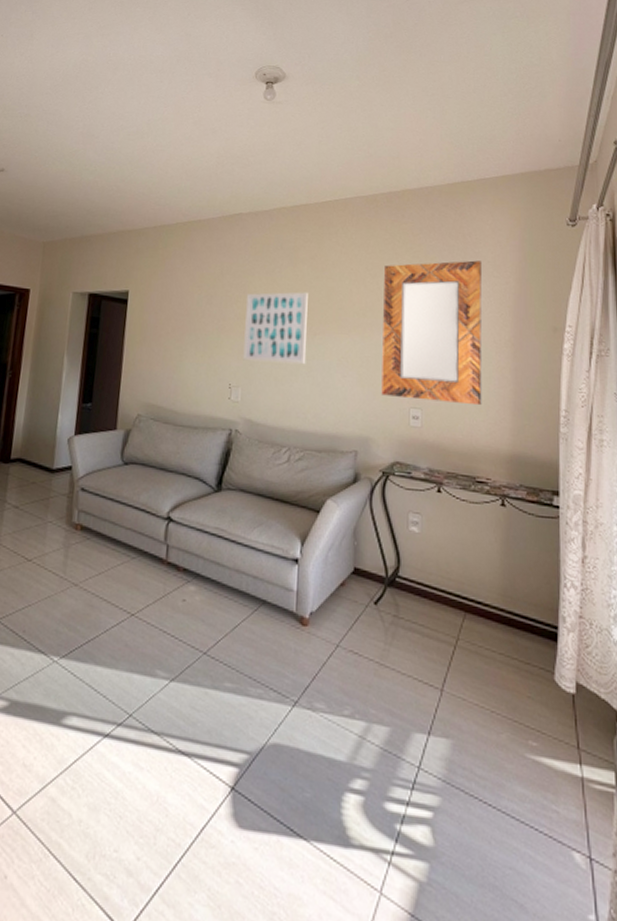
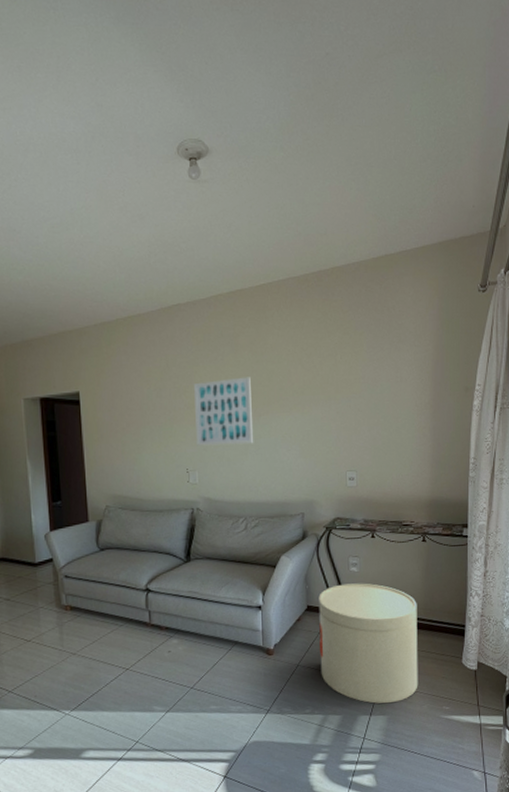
side table: none [366,546,495,722] -> present [319,583,418,704]
home mirror: present [381,260,482,406] -> none [319,332,406,464]

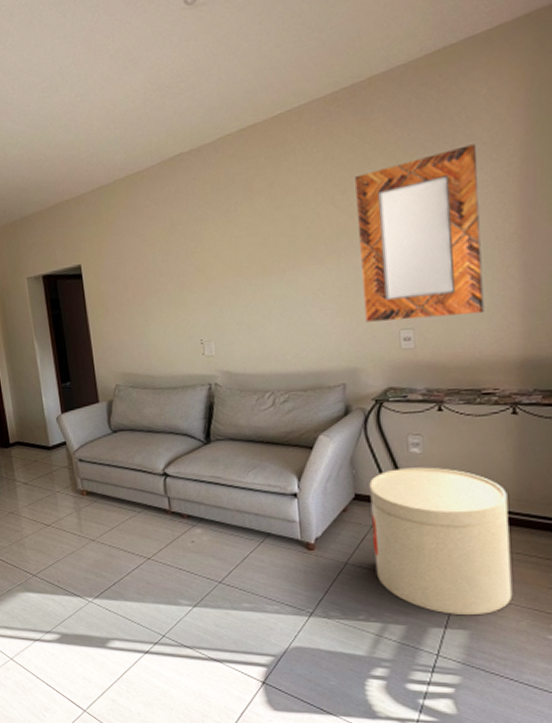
wall art: present [193,377,253,446] -> none [202,227,277,313]
home mirror: none [319,332,406,464] -> present [355,144,484,322]

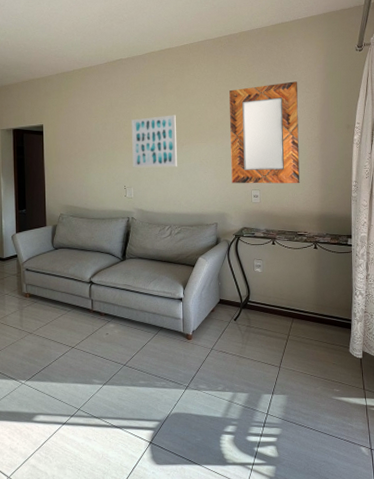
wall art: none [202,227,277,313] -> present [131,115,177,168]
side table: present [369,467,513,616] -> none [229,281,313,385]

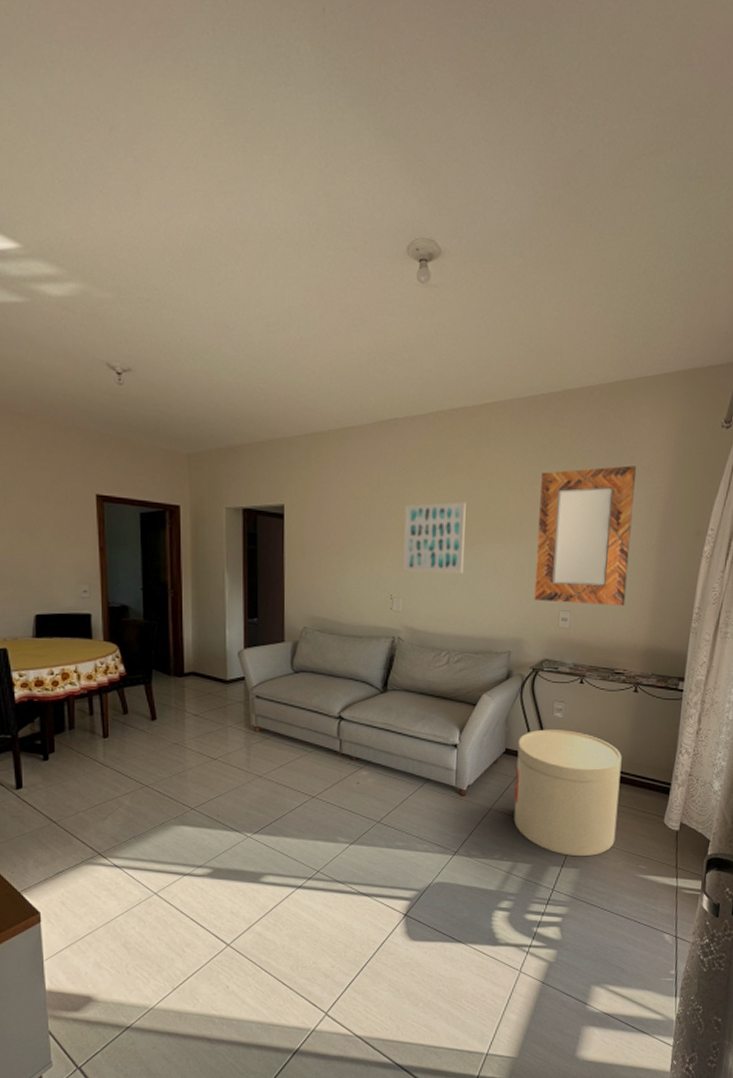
side table: none [229,281,313,385] -> present [513,729,622,857]

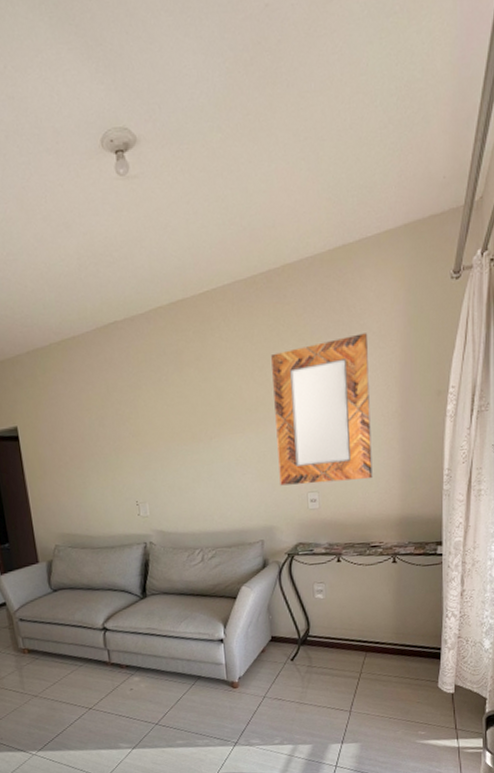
wall art: present [403,502,466,574] -> none [137,397,205,477]
side table: present [513,729,622,857] -> none [283,610,392,732]

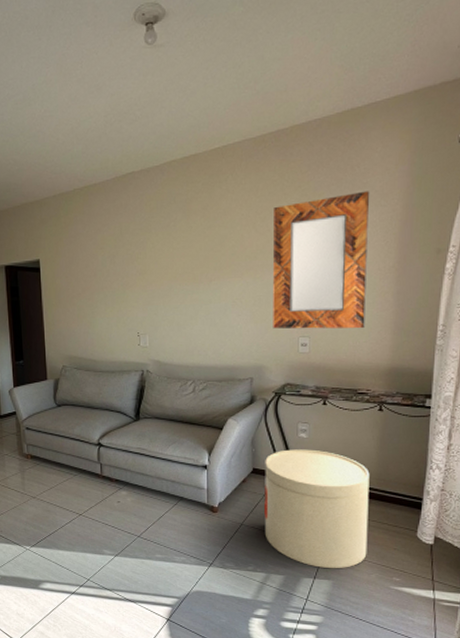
side table: none [283,610,392,732] -> present [264,449,370,569]

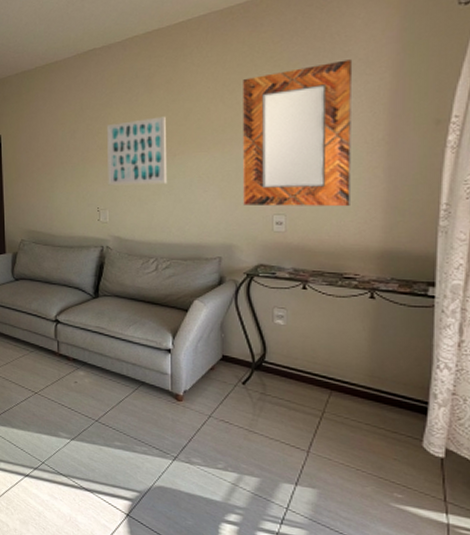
wall art: none [145,242,203,311] -> present [106,116,166,186]
side table: present [264,449,370,569] -> none [236,336,361,477]

